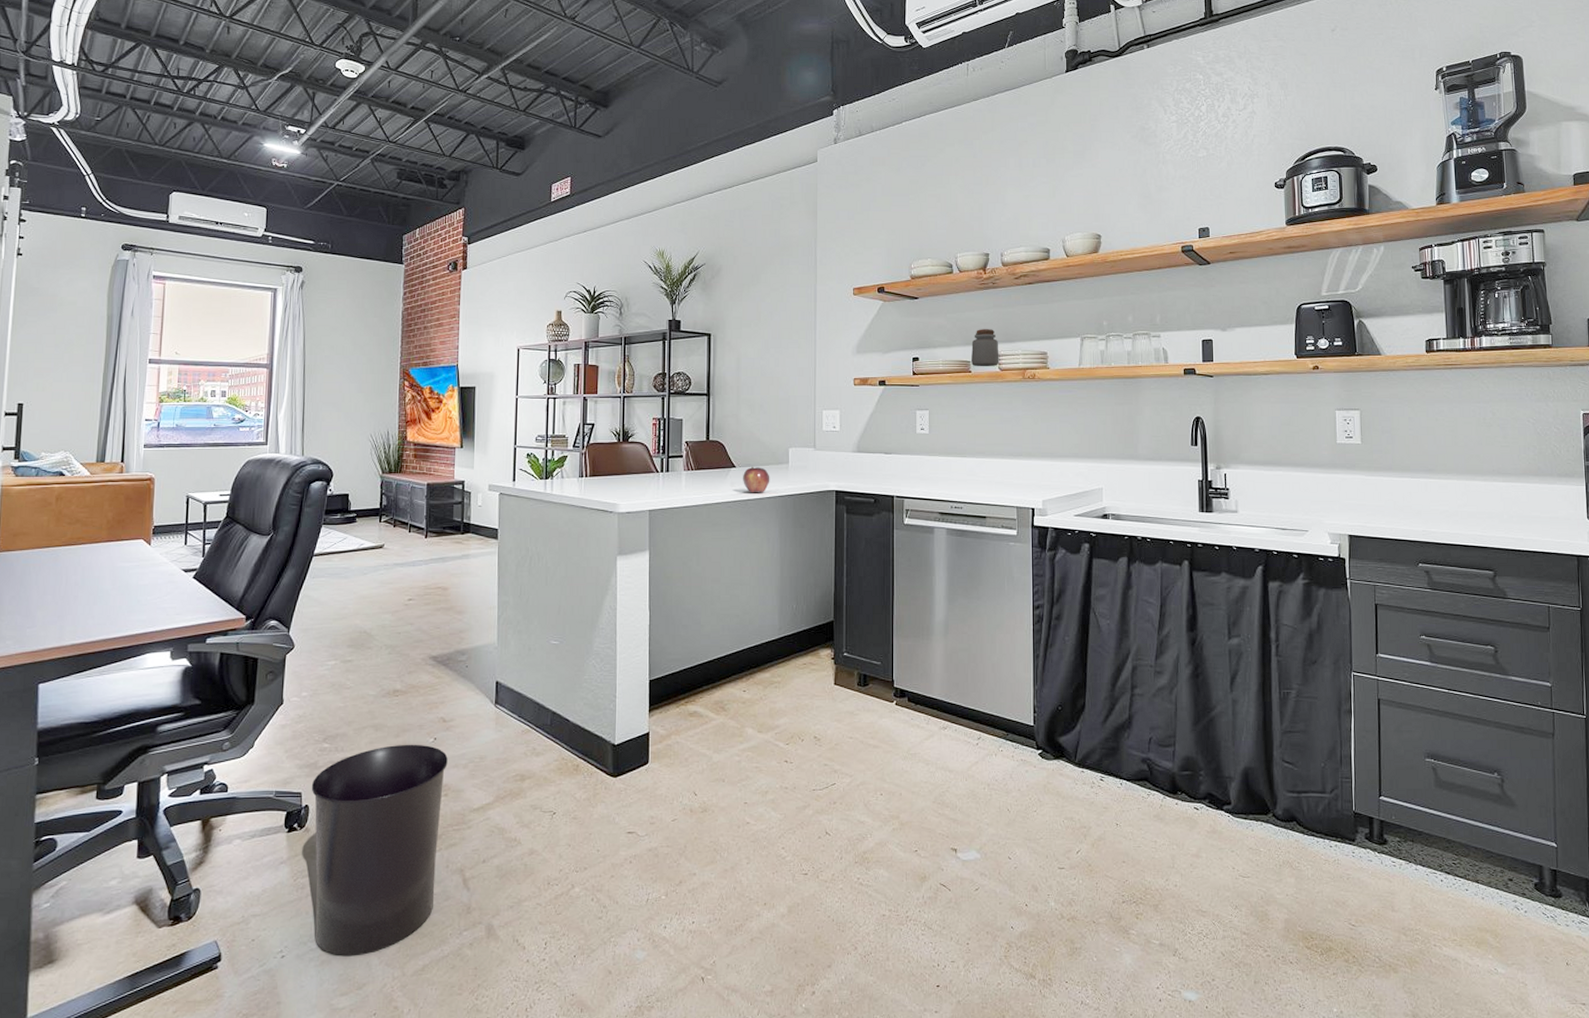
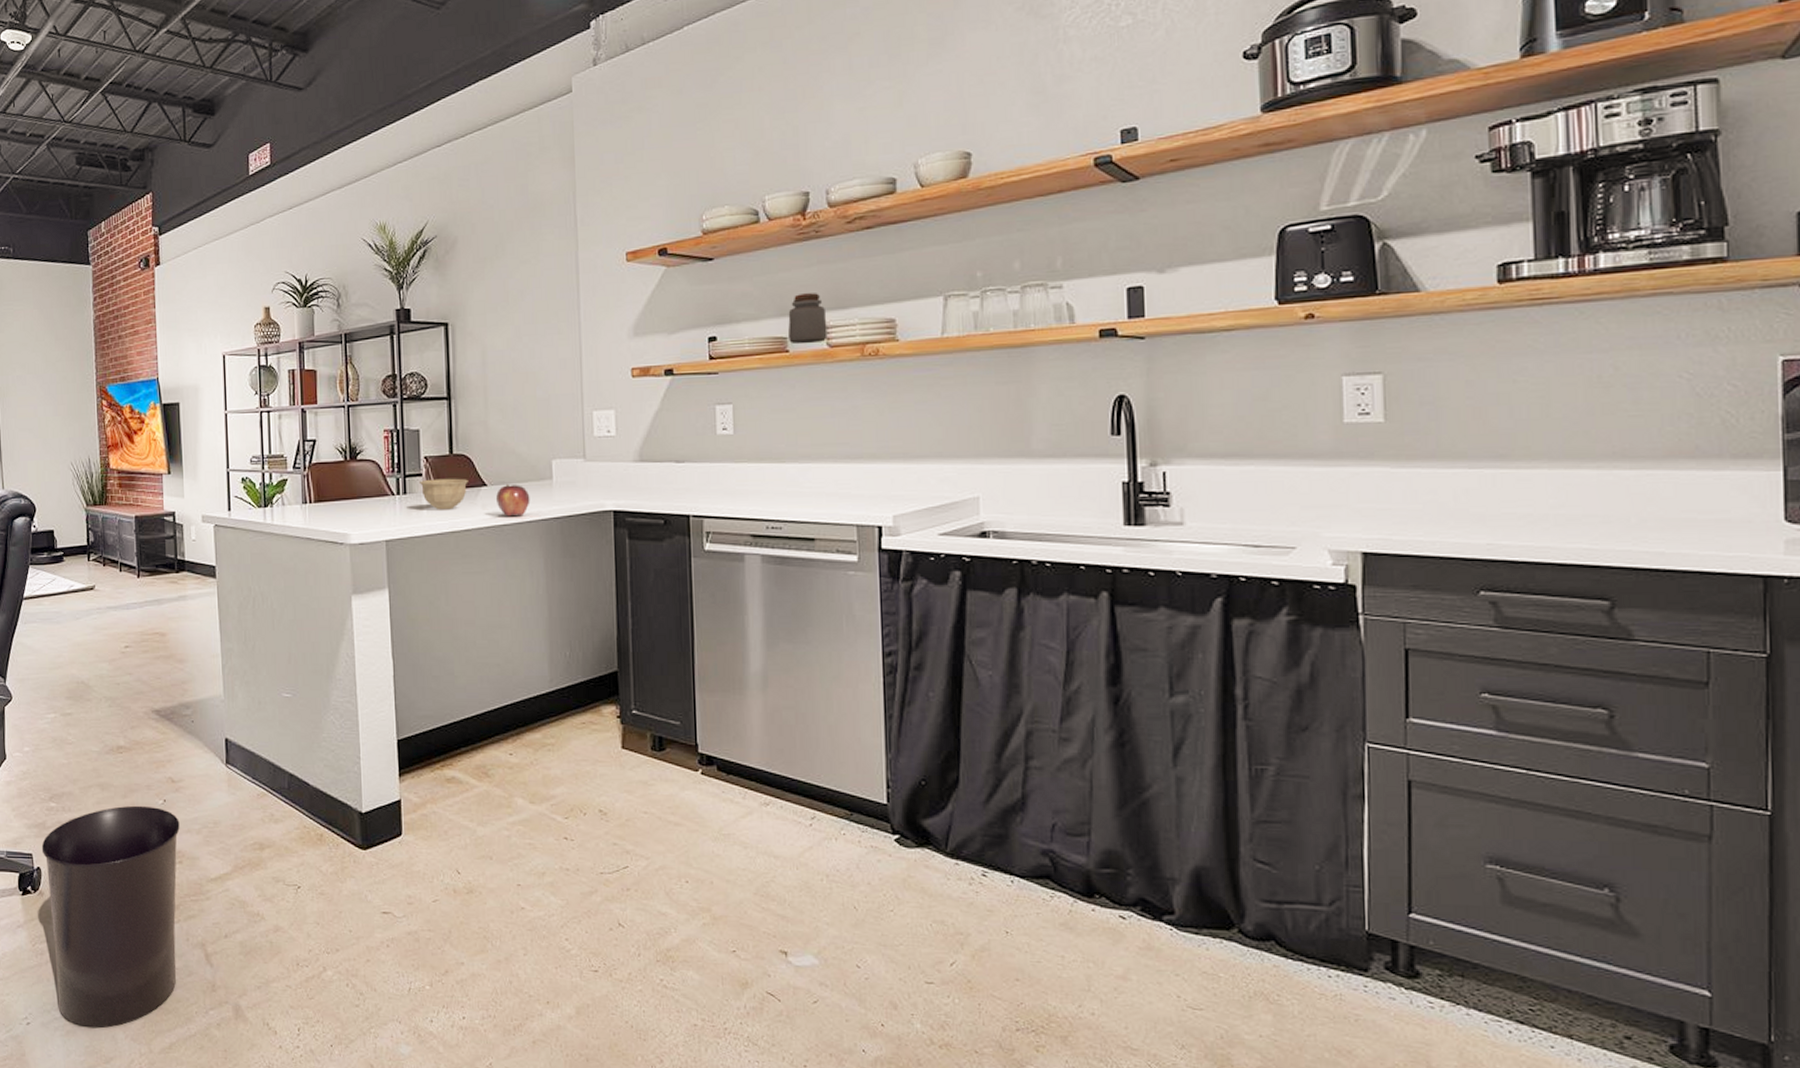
bowl: none [680,460,721,486] -> present [420,478,468,510]

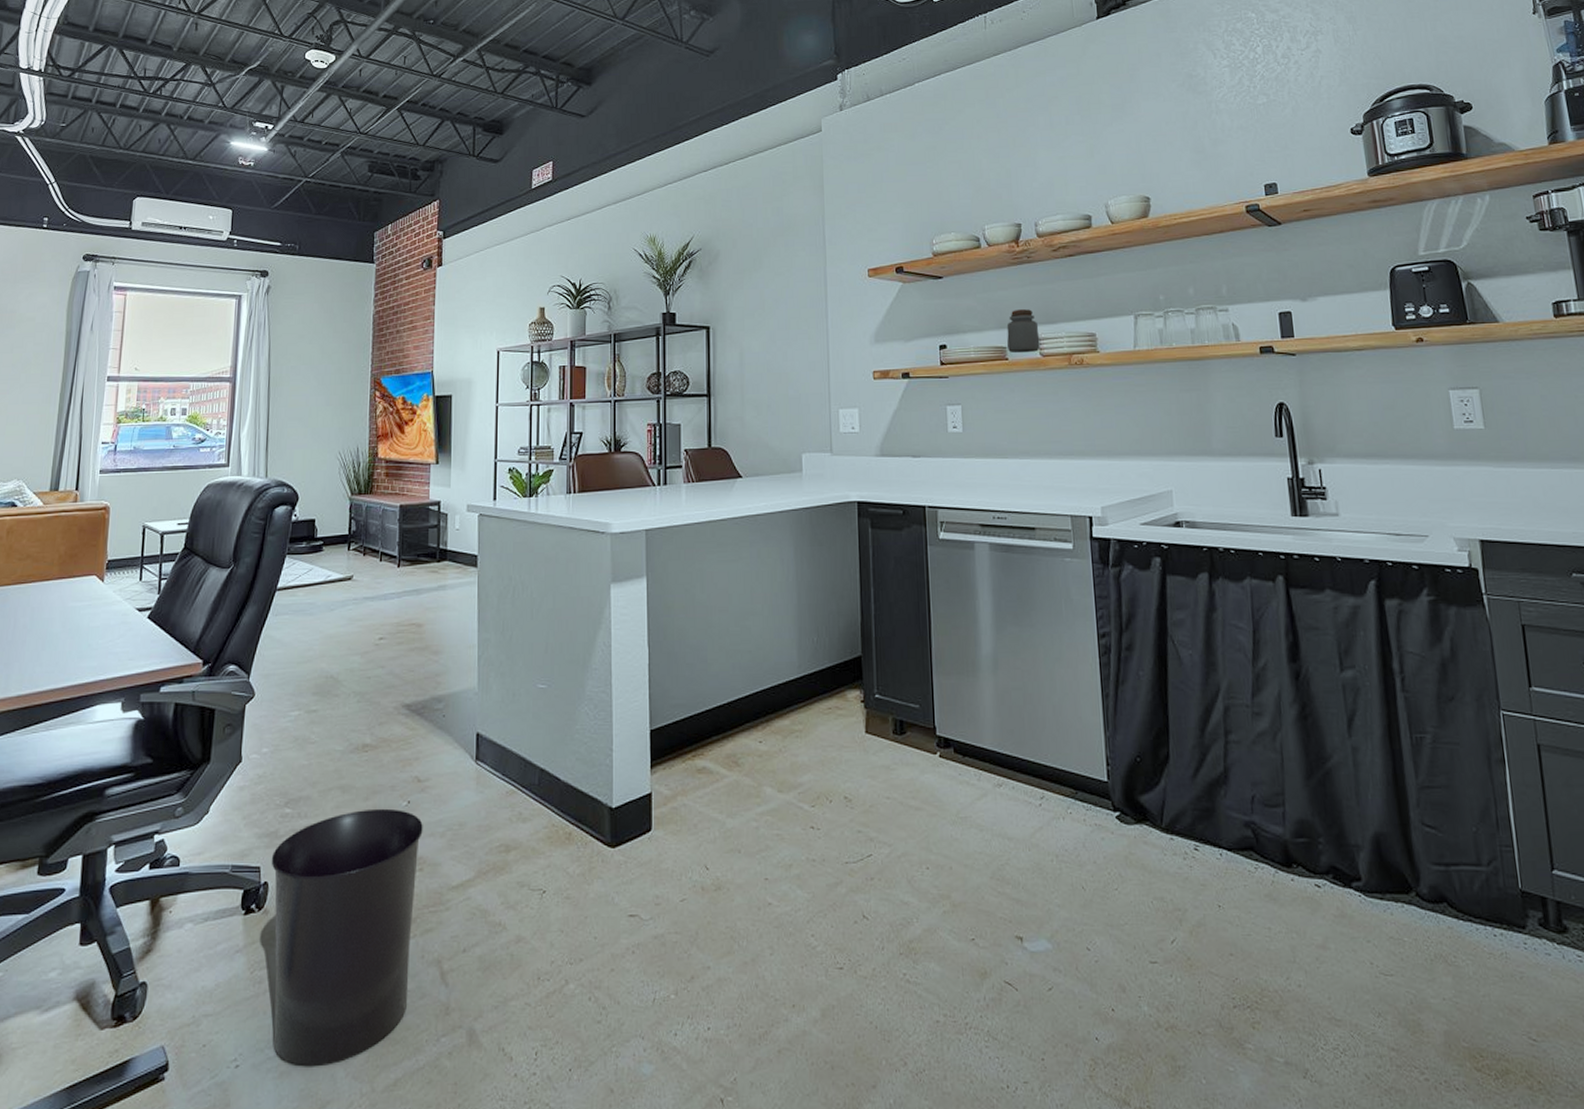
bowl: present [420,478,468,510] -> none [679,470,725,501]
fruit: present [496,484,530,517] -> none [751,476,782,507]

